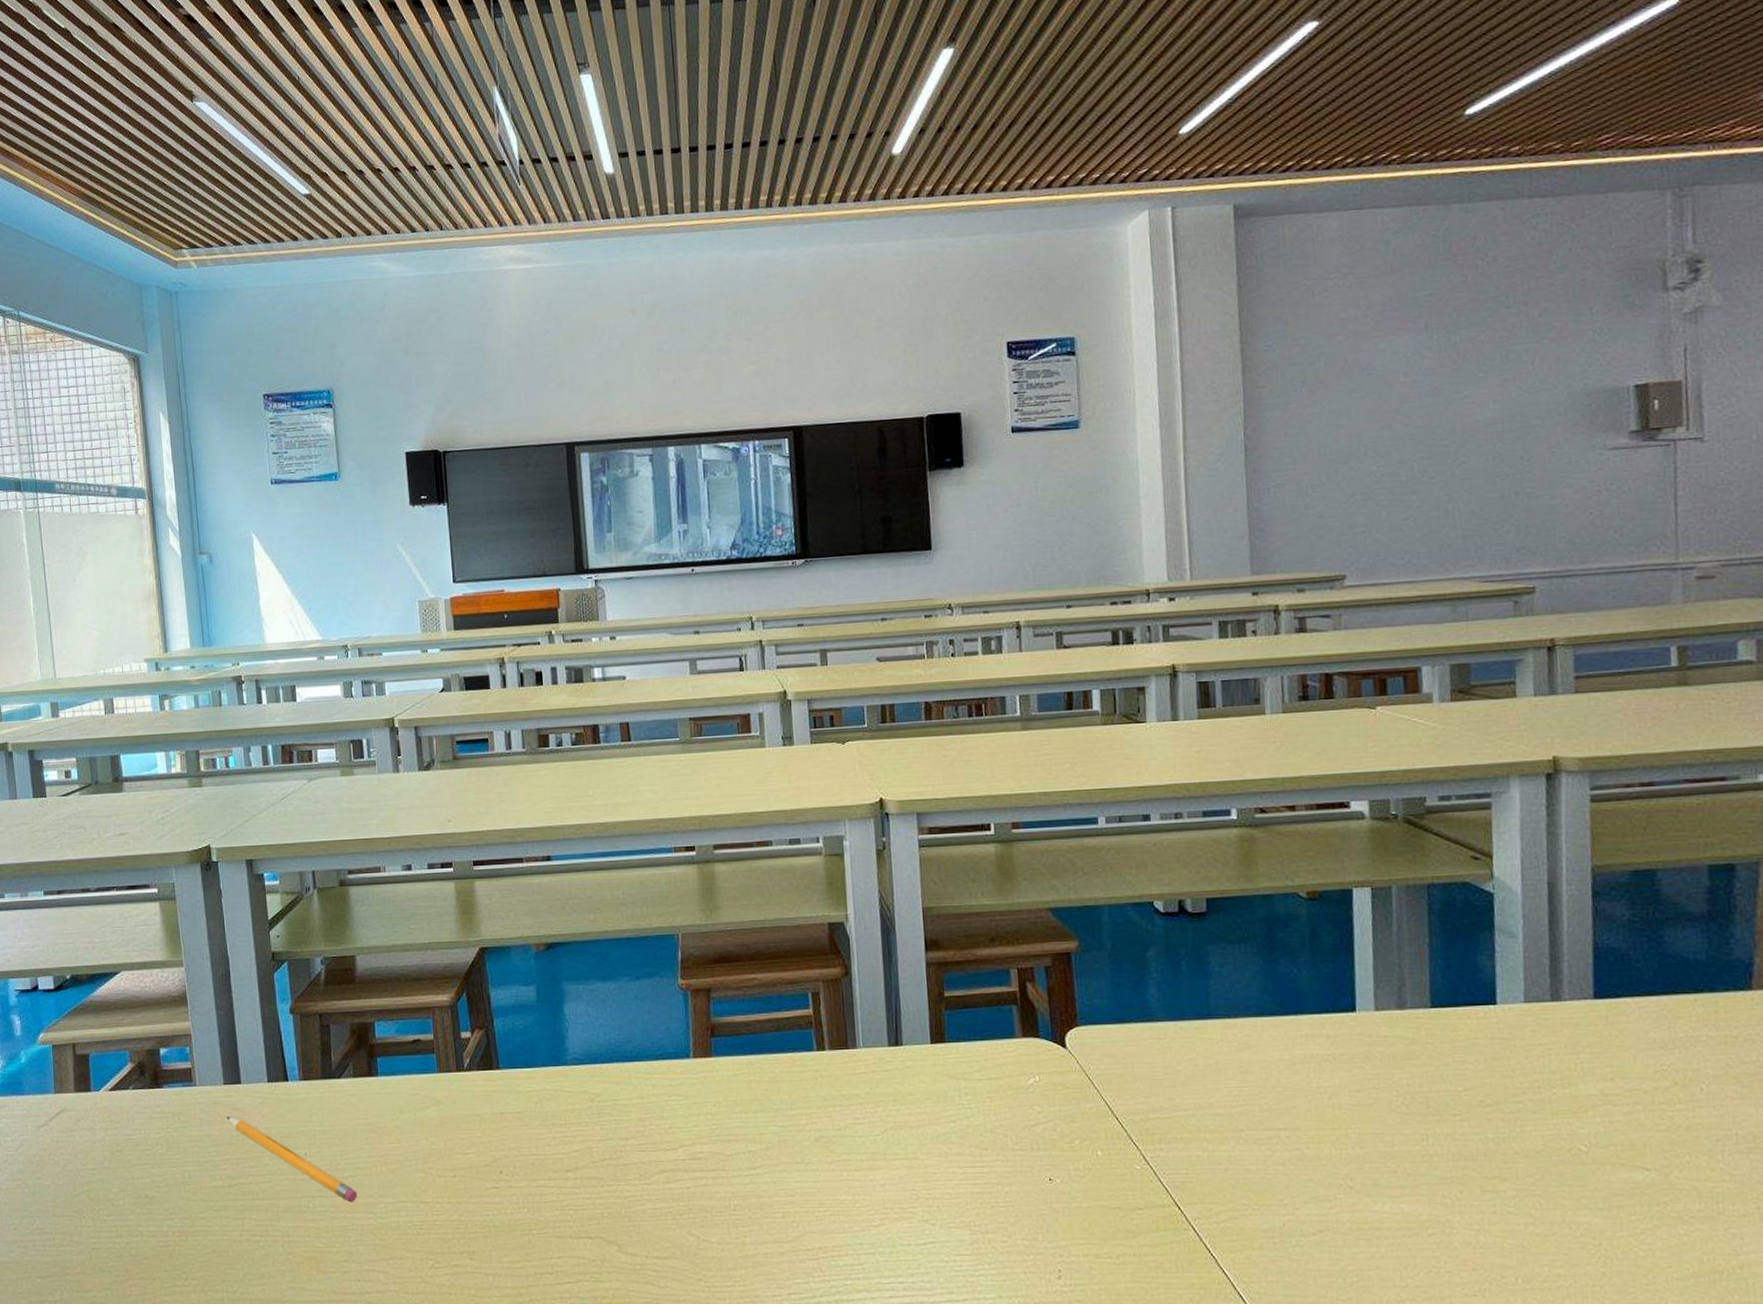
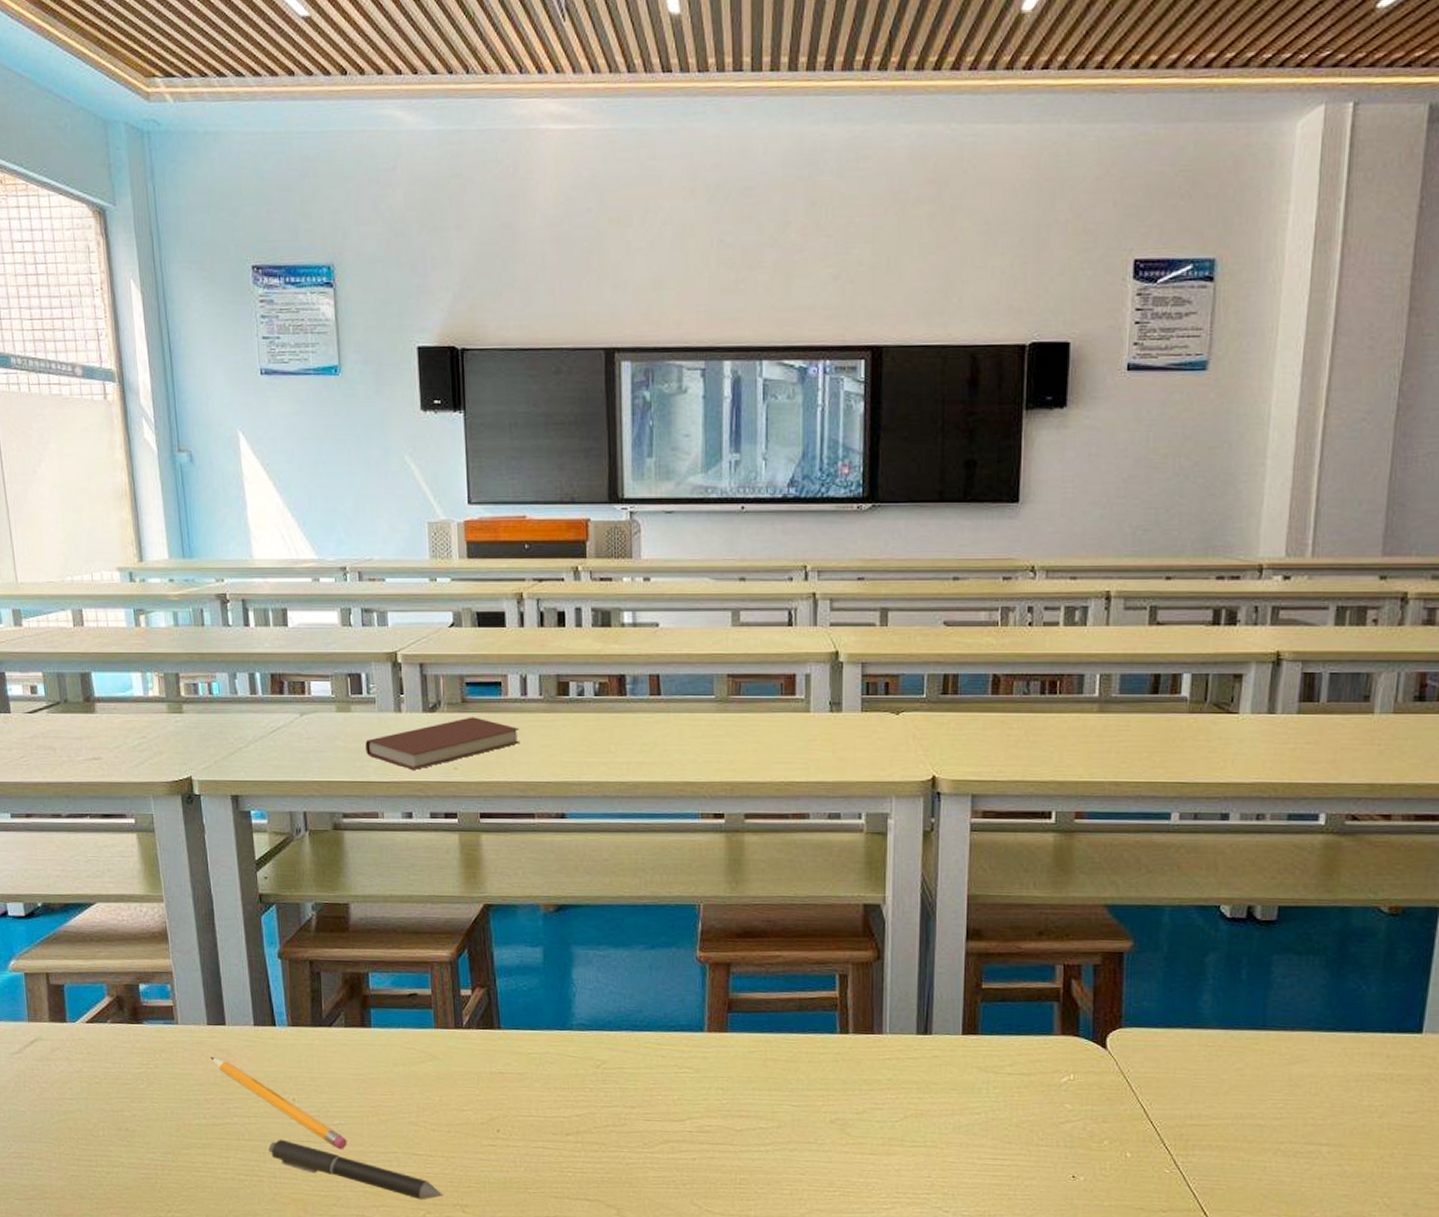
pen: none [282,1196,451,1250] -> present [268,1139,443,1200]
book: none [367,772,507,825] -> present [365,717,520,770]

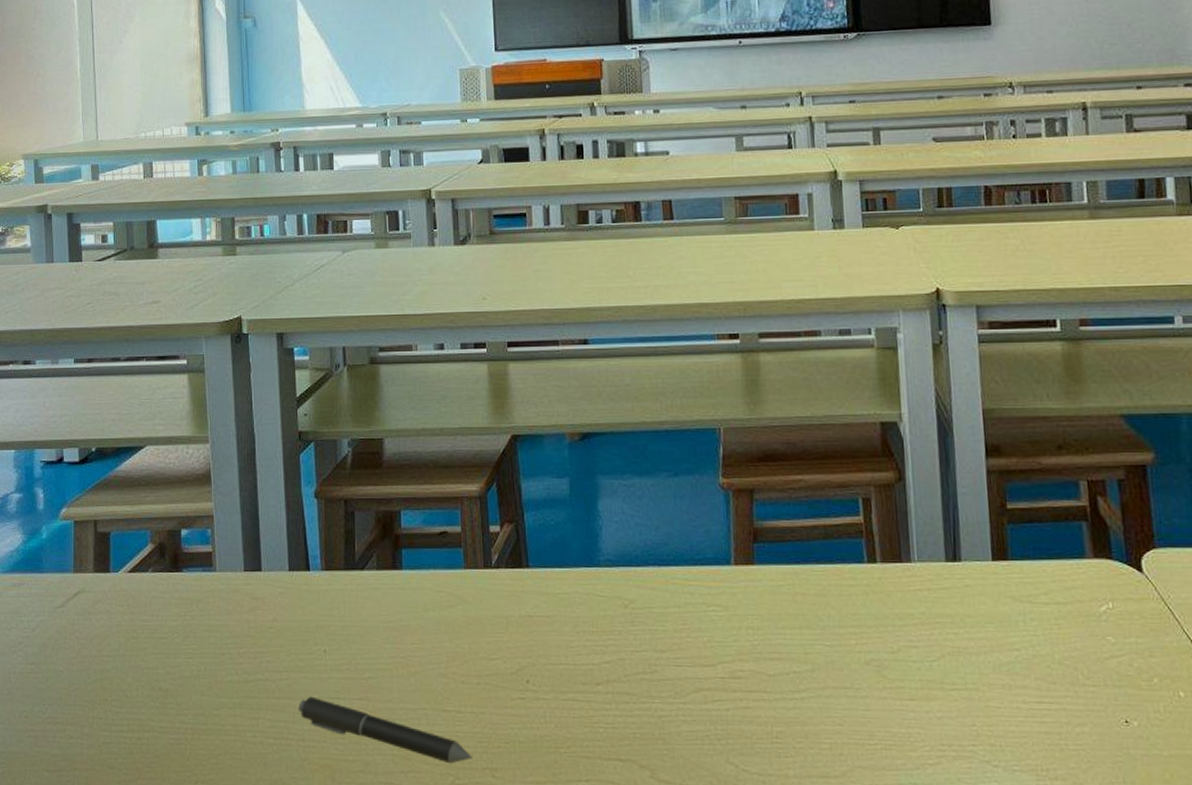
pencil: present [210,1056,347,1150] -> none [245,605,376,707]
book: present [365,717,520,770] -> none [401,248,544,301]

